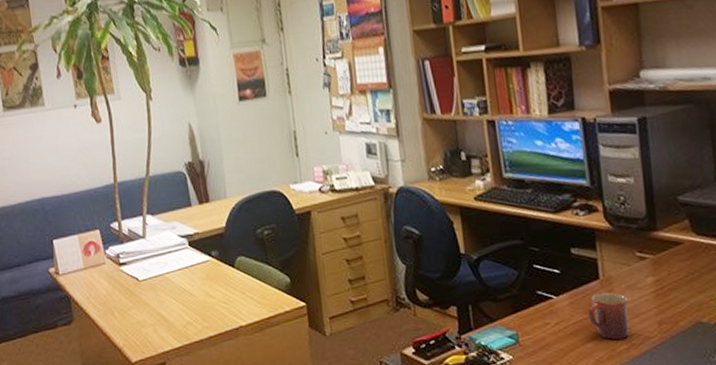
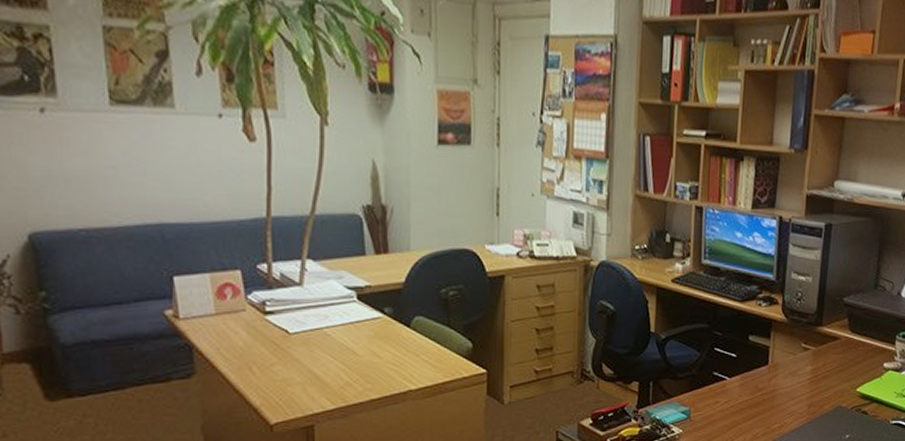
mug: present [587,292,629,340] -> none [753,377,789,418]

